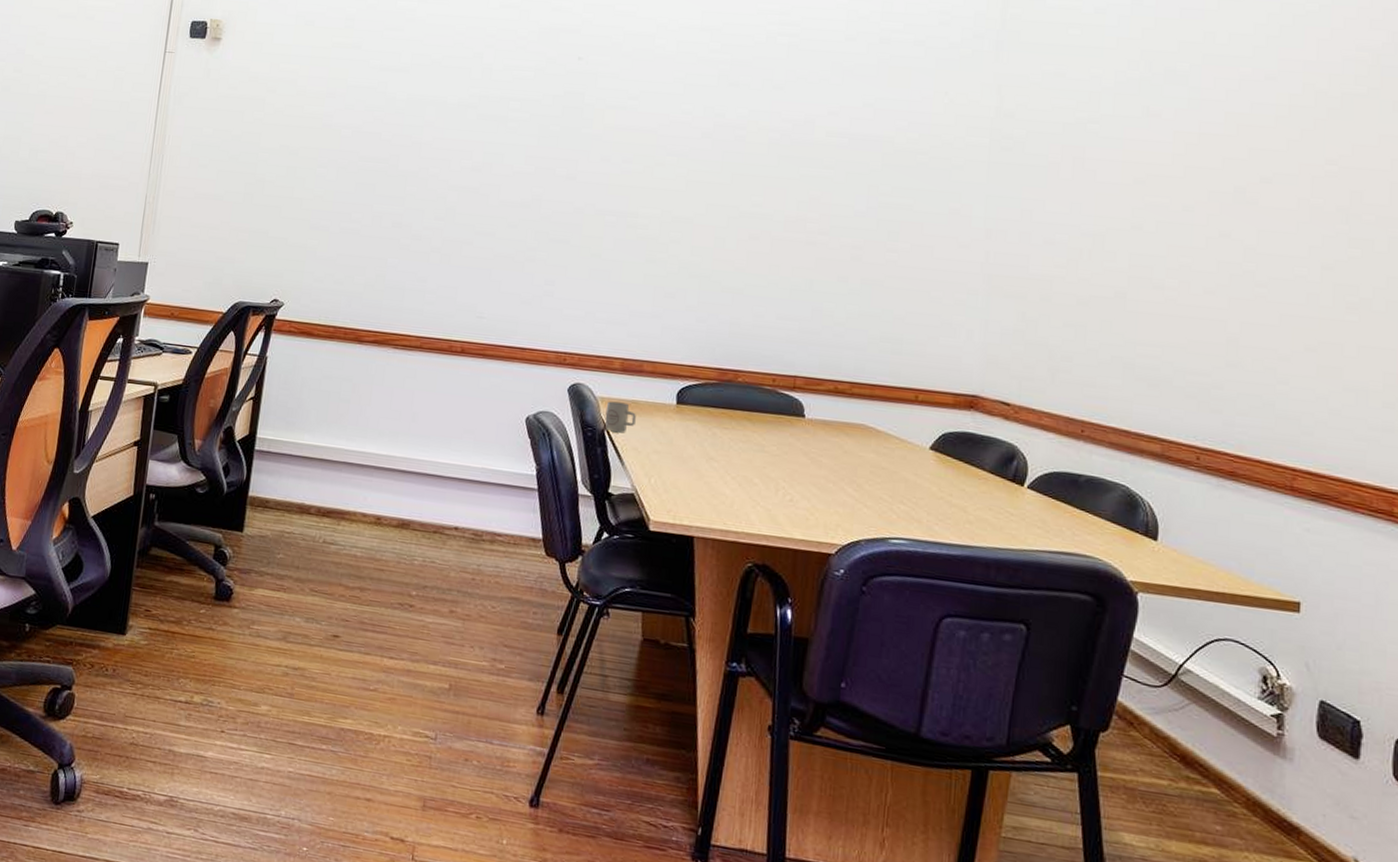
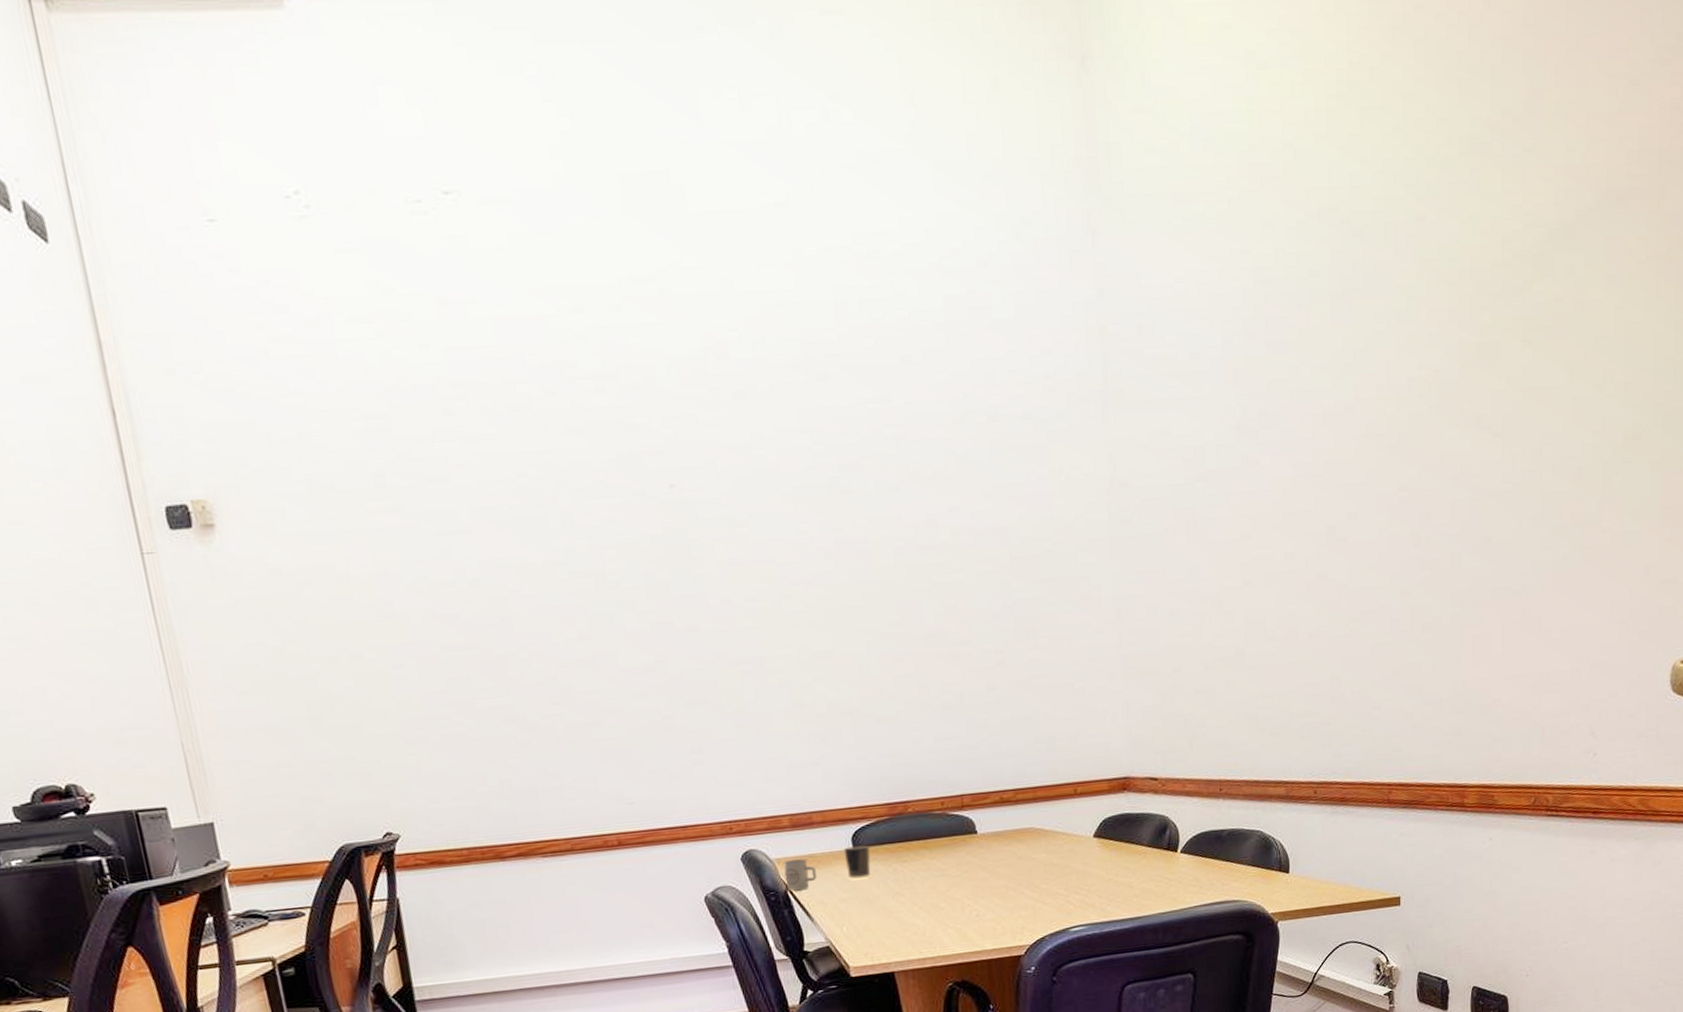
mug: none [666,401,694,436] -> present [843,845,871,880]

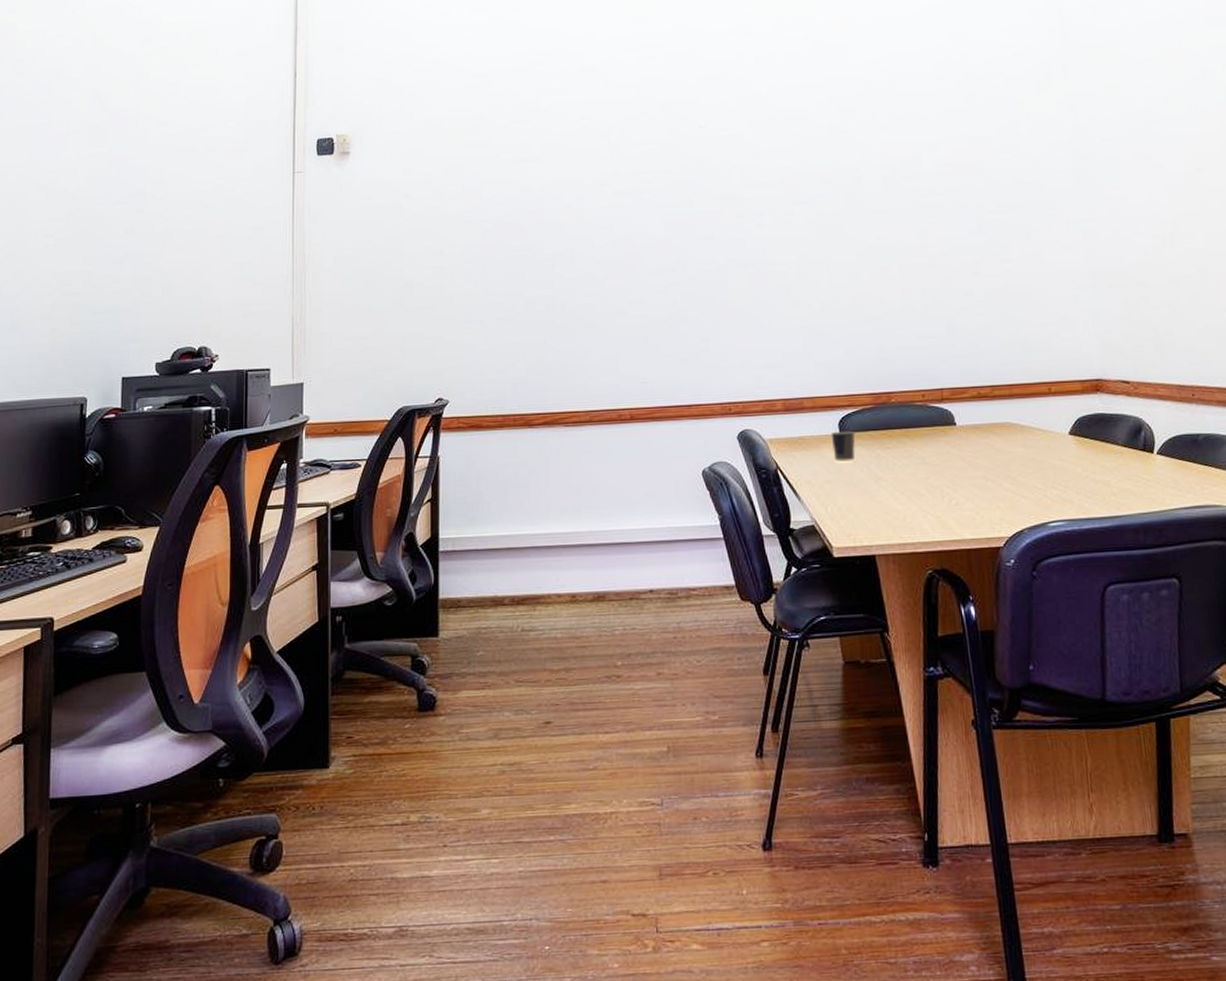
mug: present [783,858,817,892] -> none [775,440,805,471]

